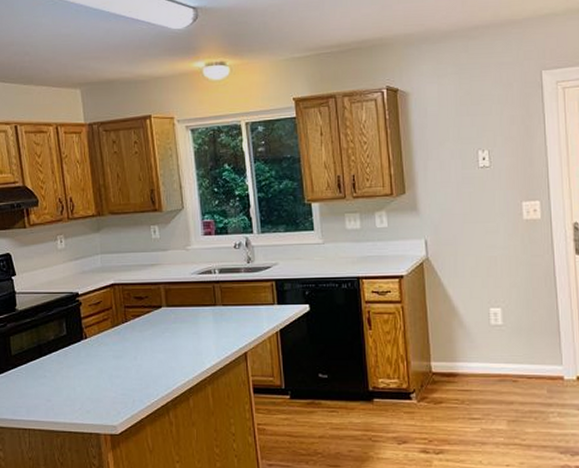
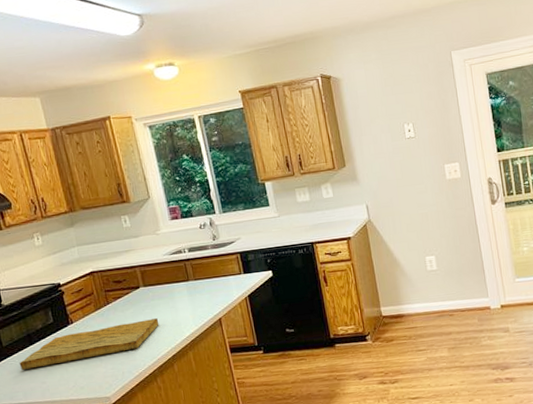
cutting board: none [26,344,179,383] -> present [19,318,159,370]

